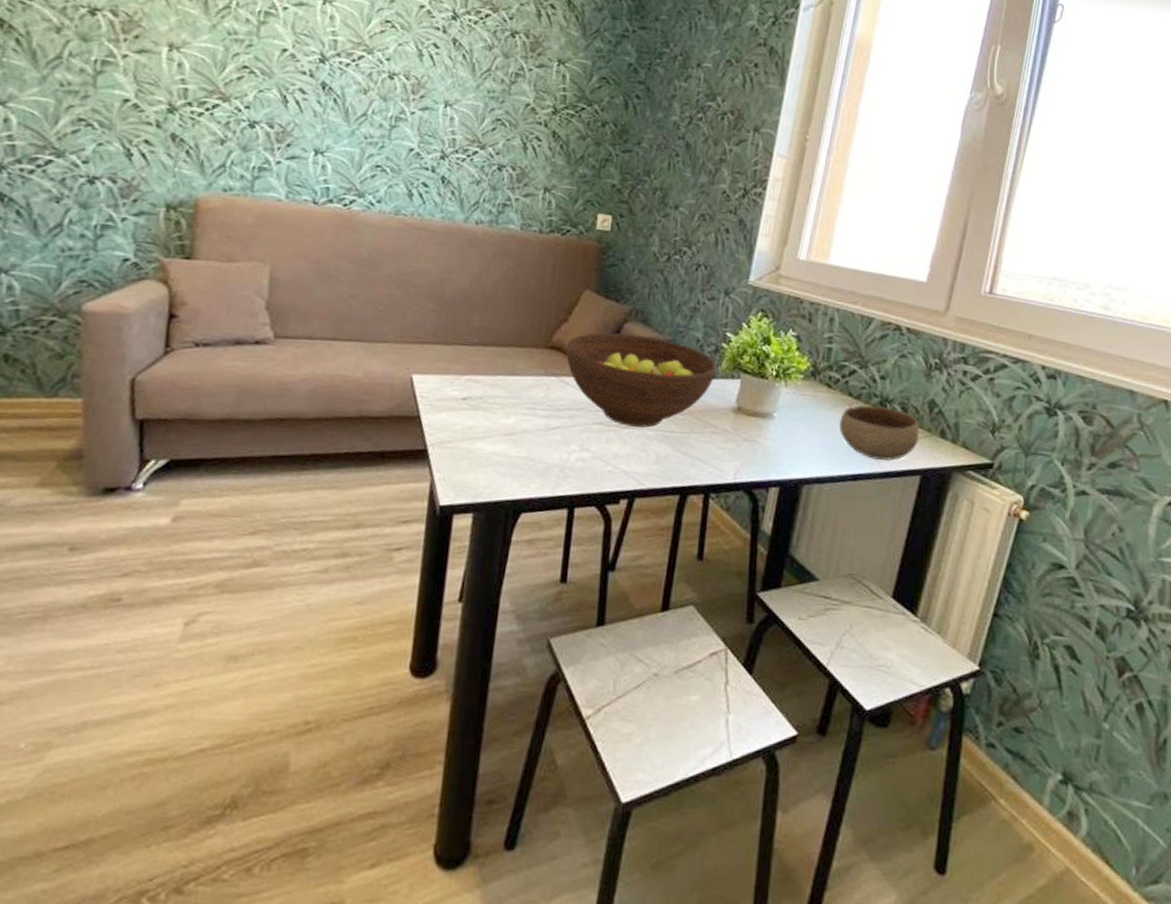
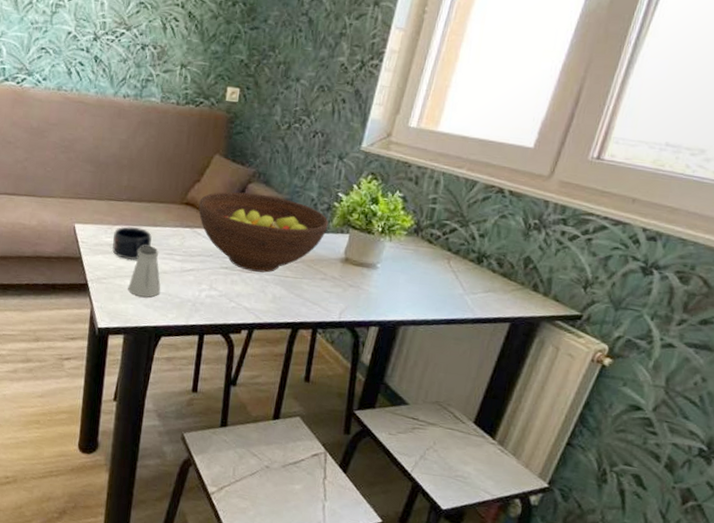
mug: none [460,376,509,418] -> present [112,226,152,261]
saltshaker: none [479,399,521,464] -> present [128,245,161,298]
bowl: present [839,405,919,461] -> none [437,260,513,309]

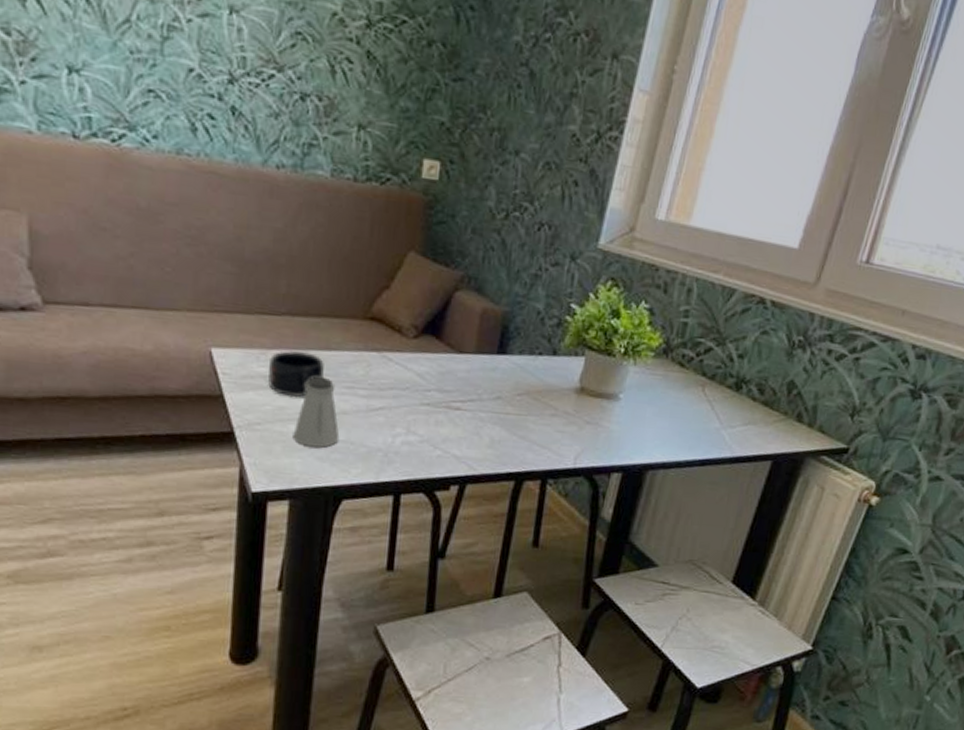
fruit bowl: present [198,191,329,273] -> none [388,302,559,409]

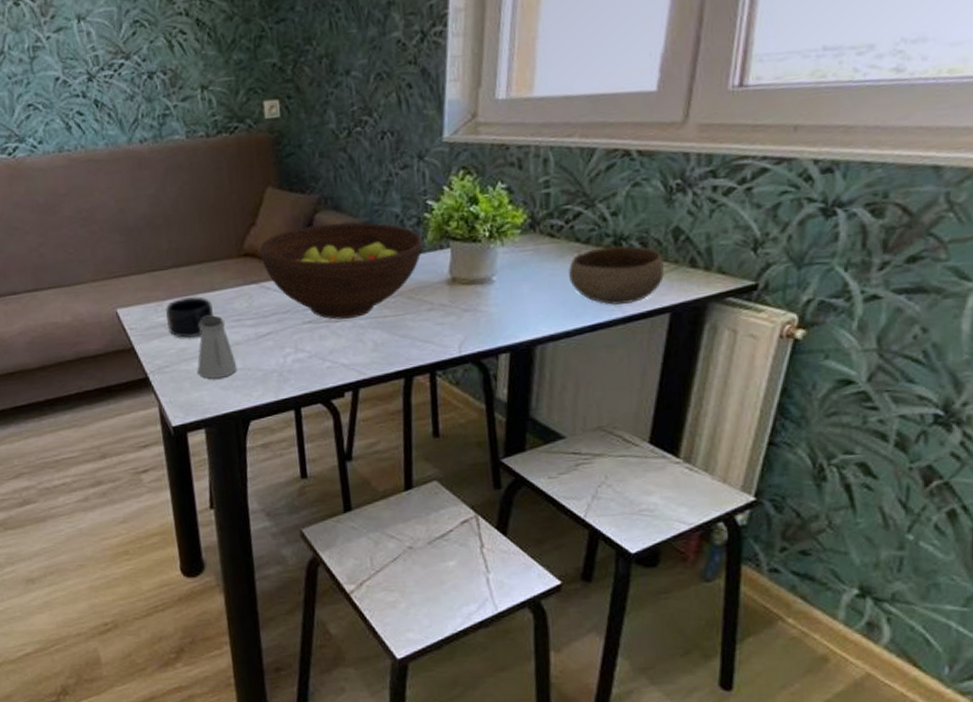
fruit bowl: none [388,302,559,409] -> present [260,222,423,320]
bowl: none [690,386,775,445] -> present [569,245,664,305]

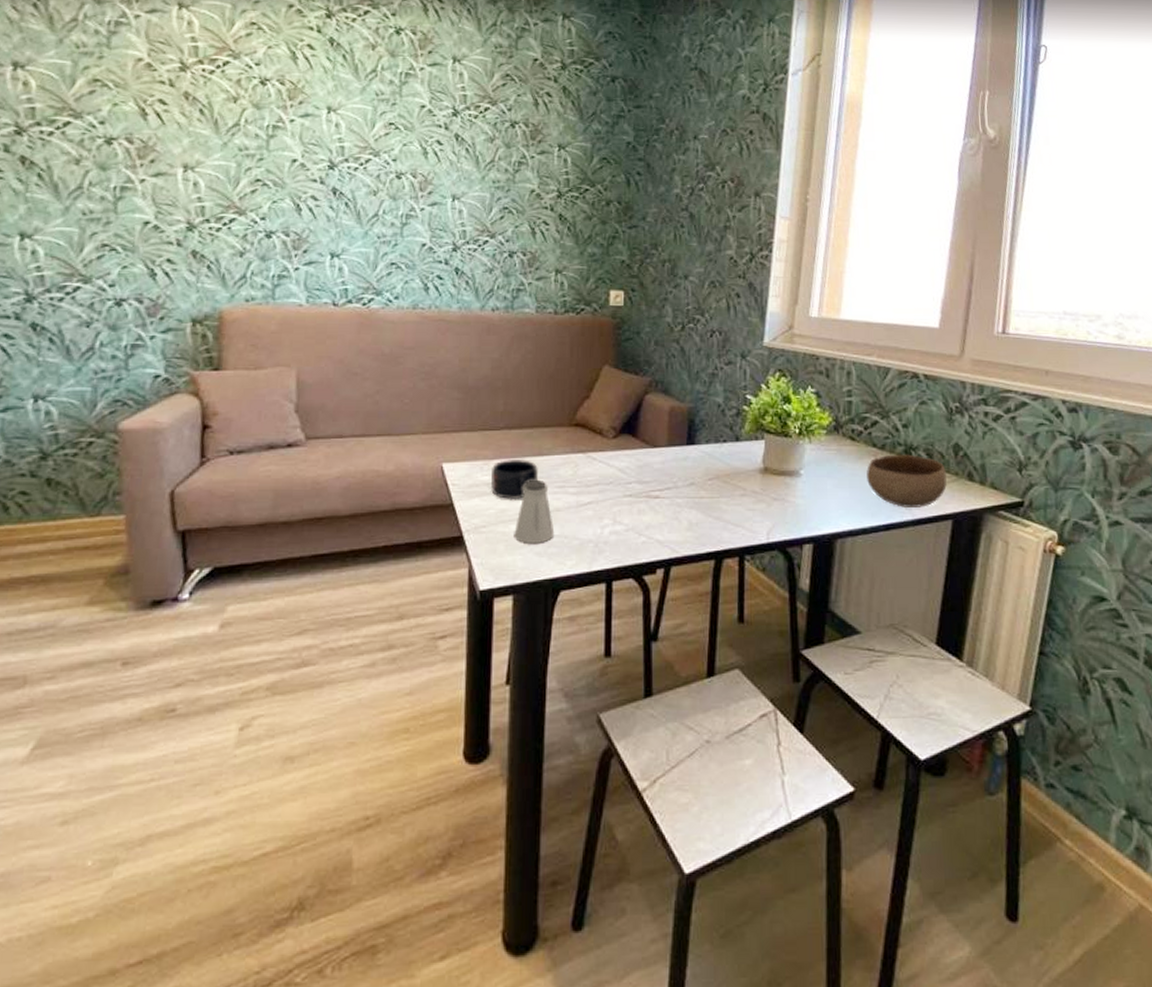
fruit bowl: present [260,222,423,320] -> none [591,405,740,496]

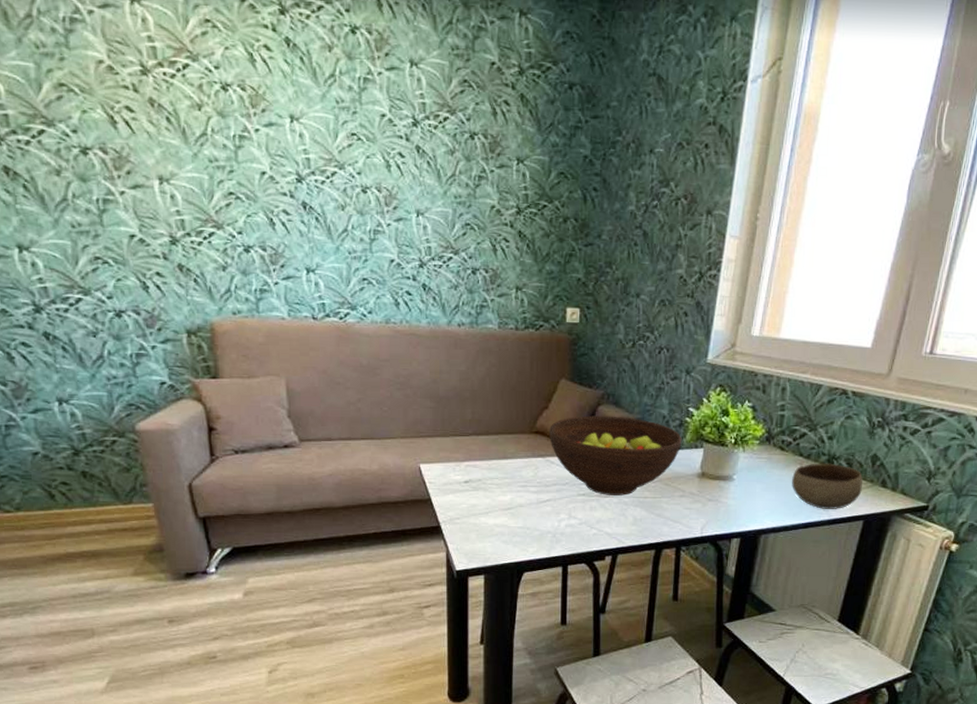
mug: present [491,460,538,500] -> none [463,462,503,497]
saltshaker: present [514,479,555,543] -> none [484,479,518,533]
fruit bowl: none [591,405,740,496] -> present [549,415,682,496]

